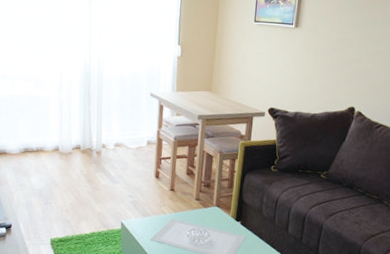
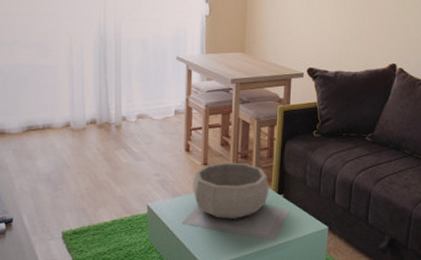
decorative bowl: none [160,189,229,240] -> present [192,162,270,219]

